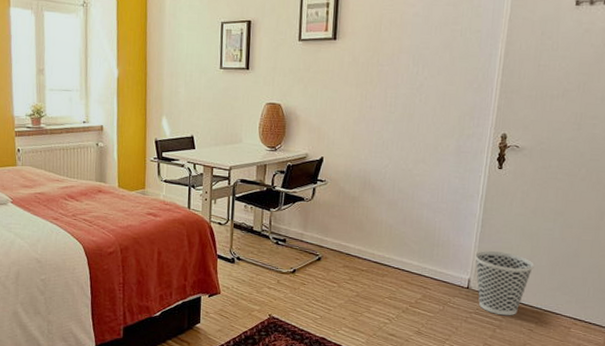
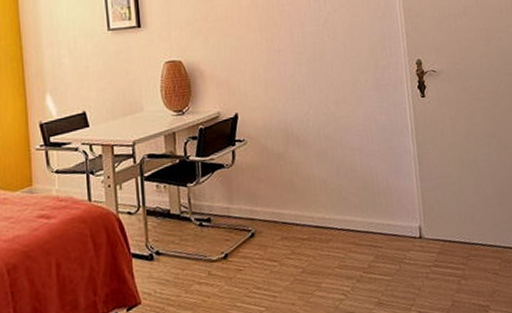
wastebasket: present [475,251,534,316] -> none [419,188,482,263]

